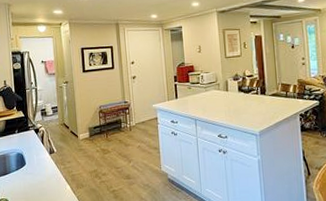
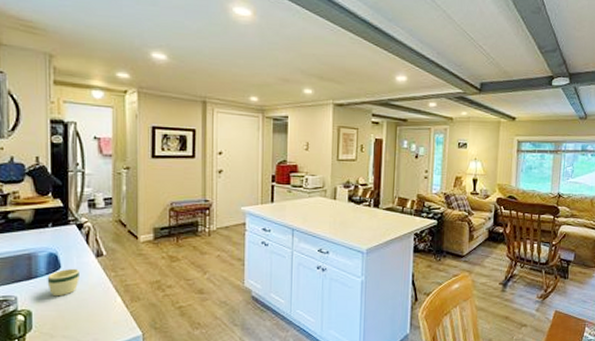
mug: none [17,164,39,187] -> present [47,268,79,297]

